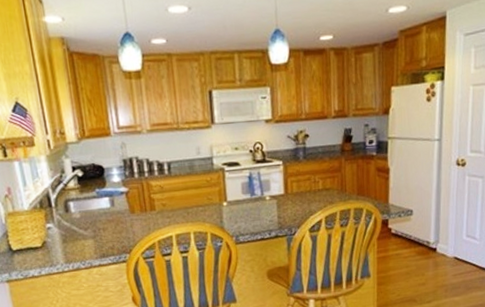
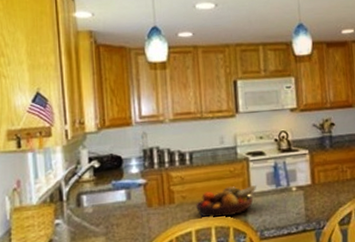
fruit bowl: none [174,194,232,224] -> present [195,185,257,218]

